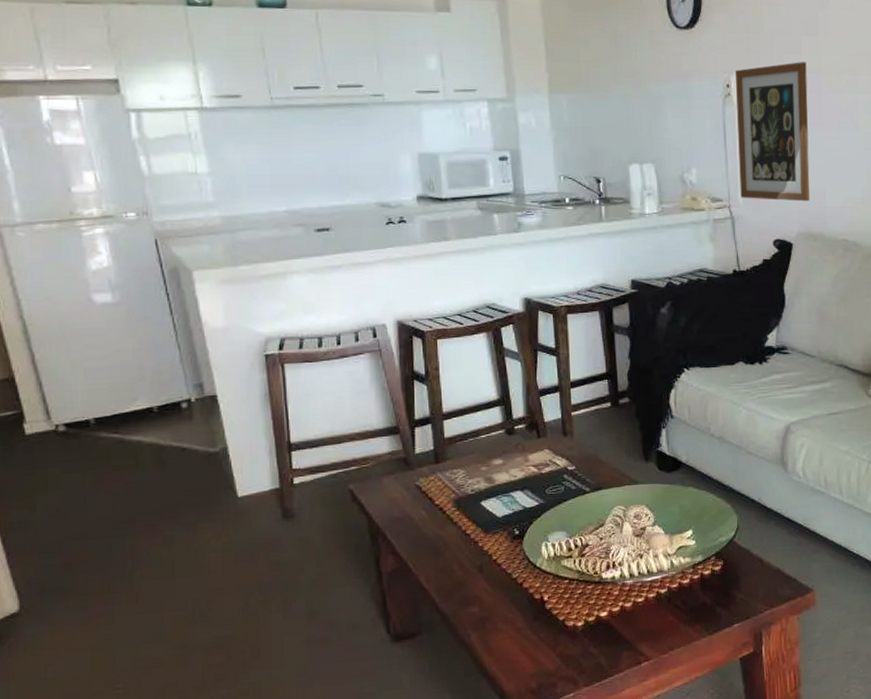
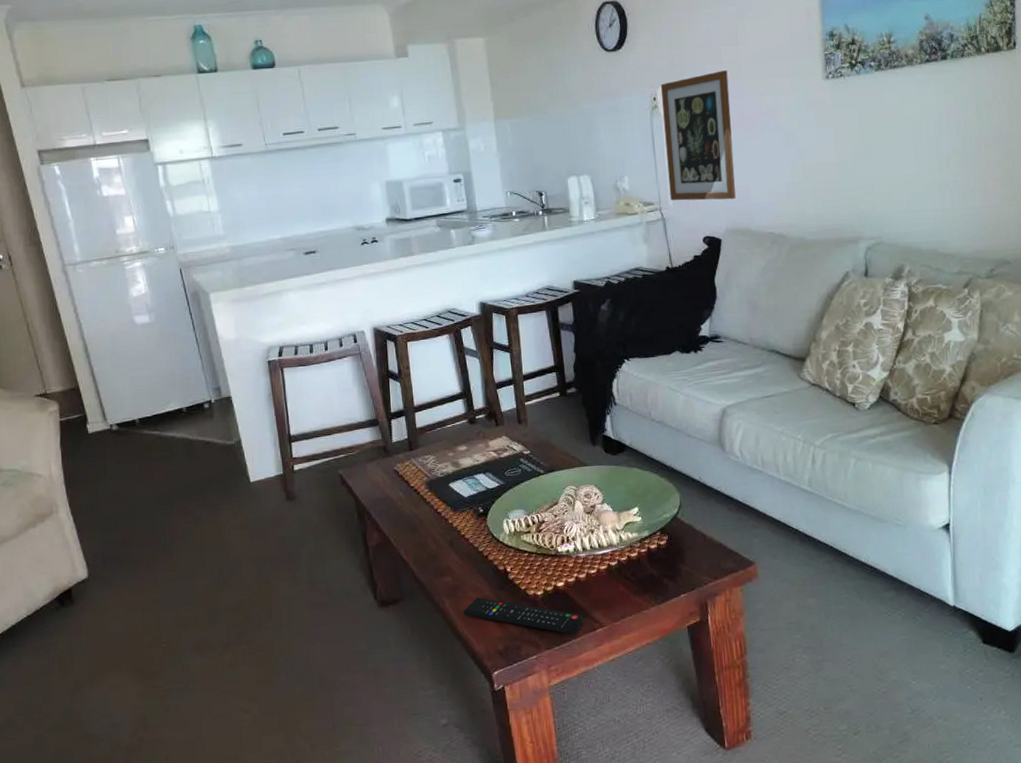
remote control: none [491,629,627,669] -> present [463,597,583,634]

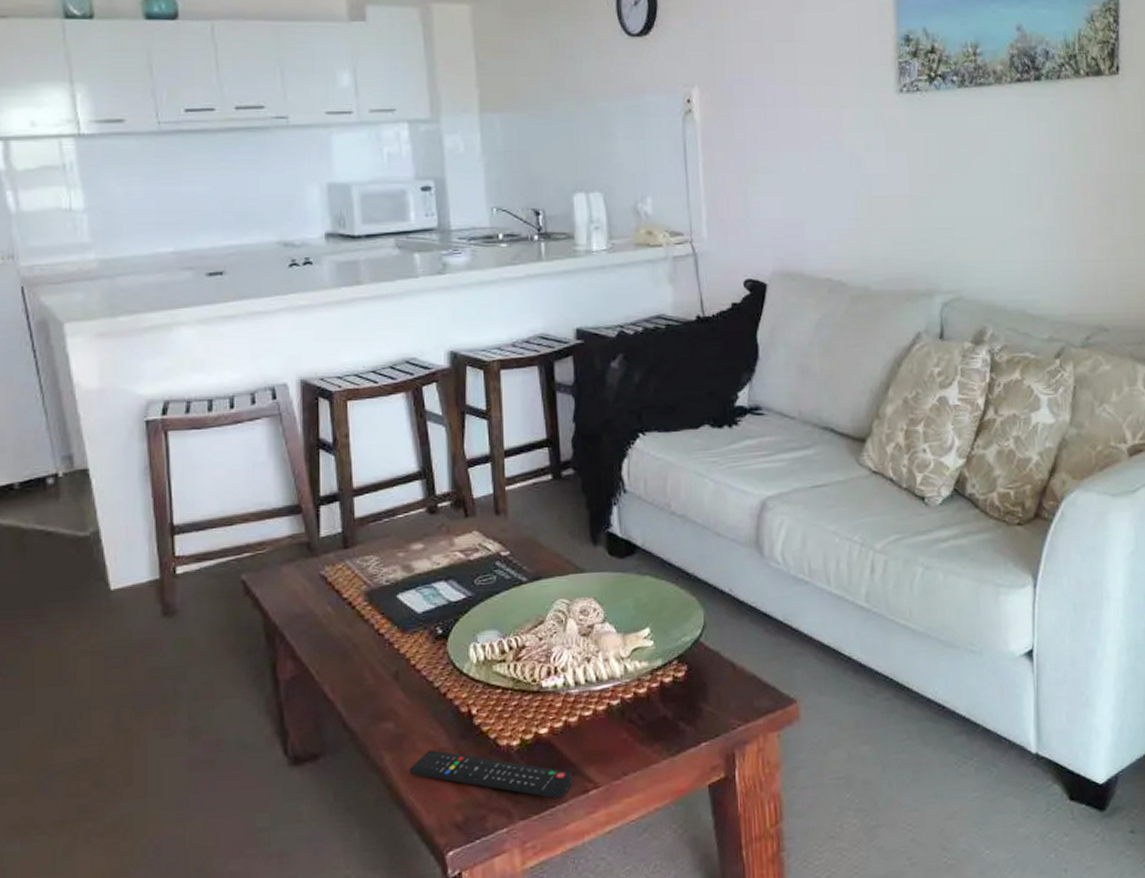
wall art: present [660,70,736,201] -> none [696,72,787,235]

